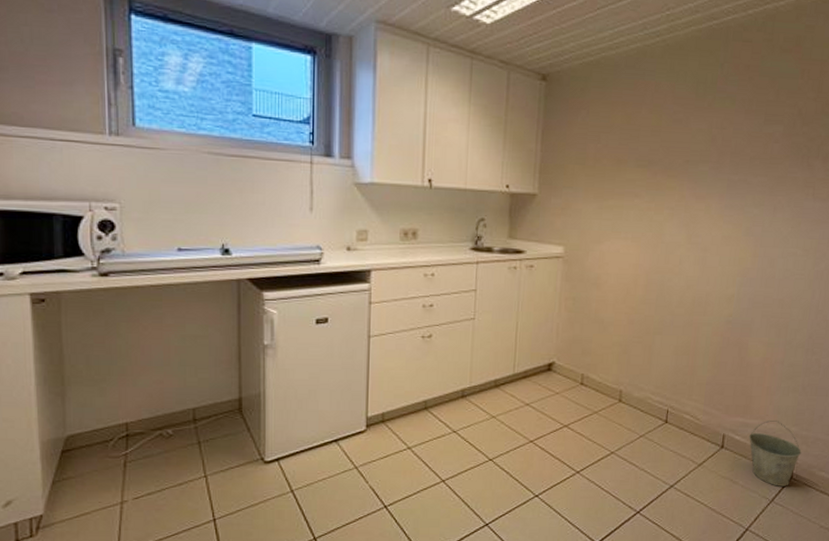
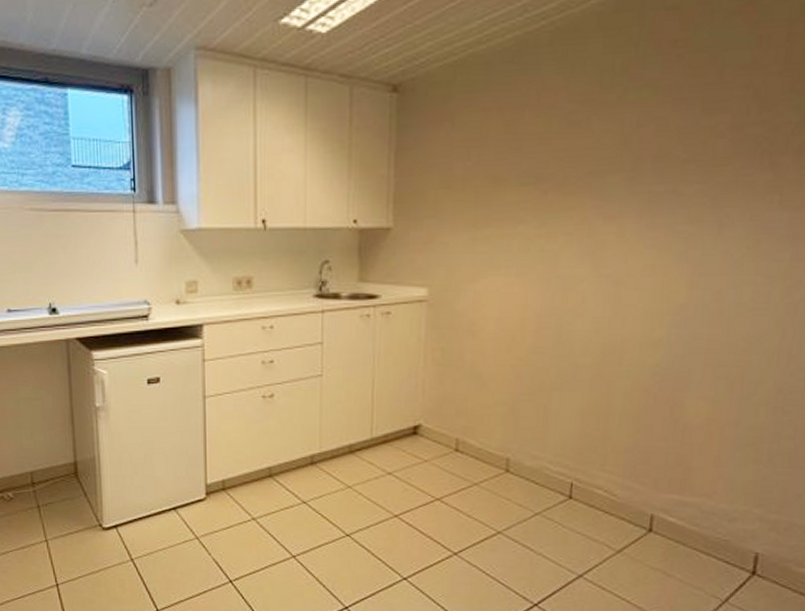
bucket: present [748,421,802,486] -> none [688,499,769,584]

